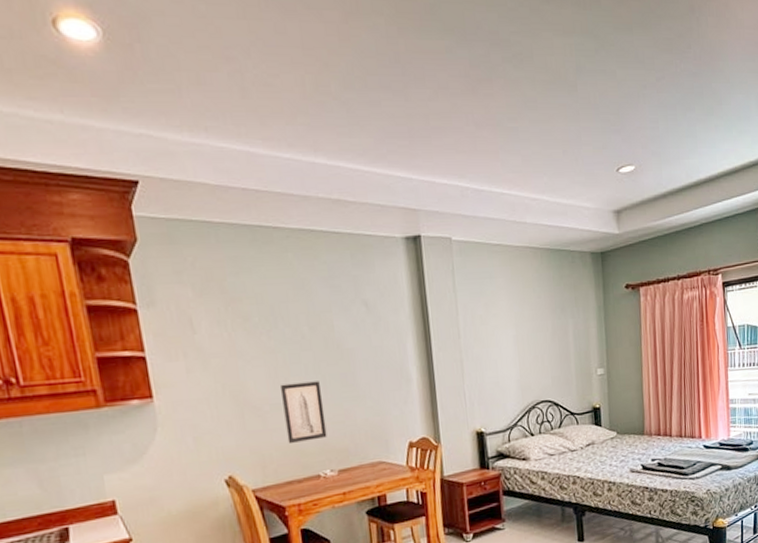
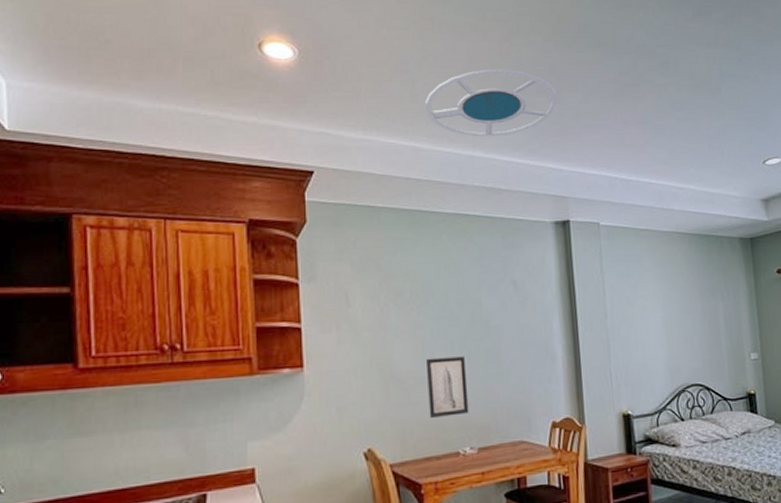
ceiling lamp: none [256,57,405,140] -> present [424,69,558,137]

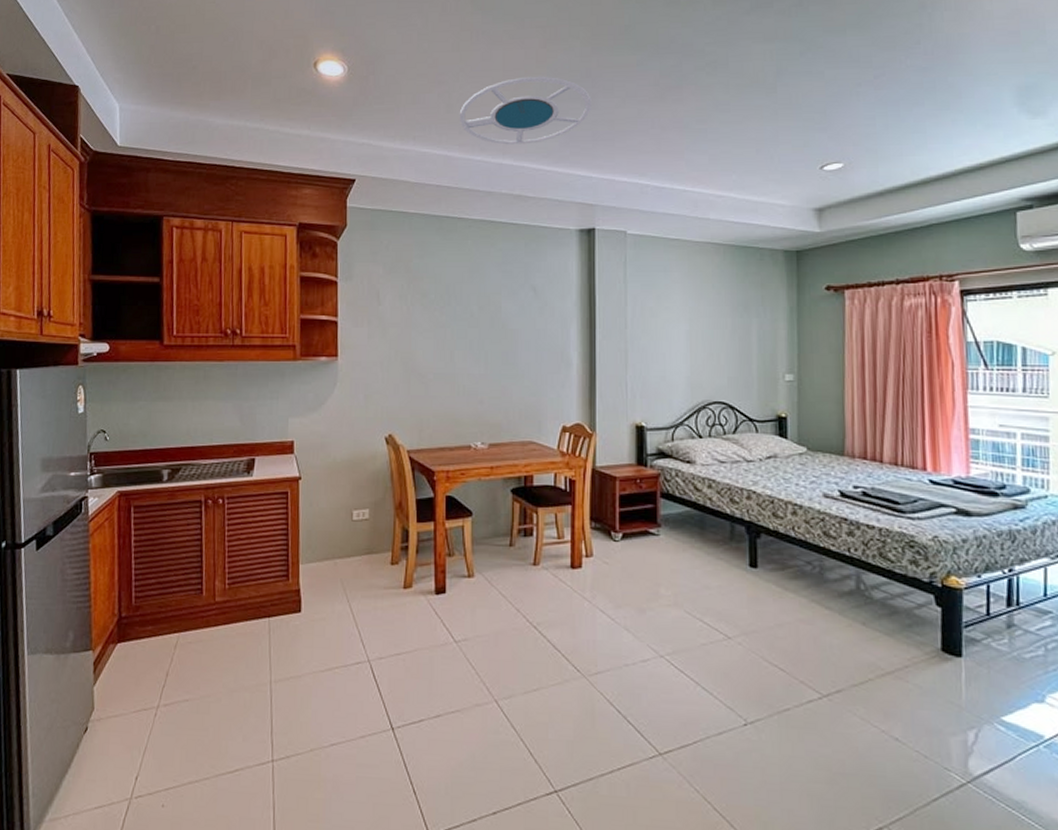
wall art: present [427,356,469,418] -> none [445,356,483,412]

